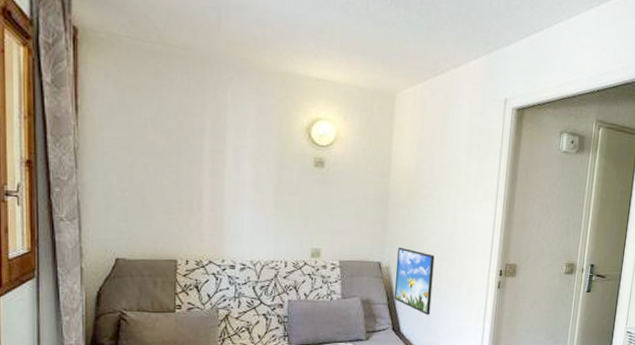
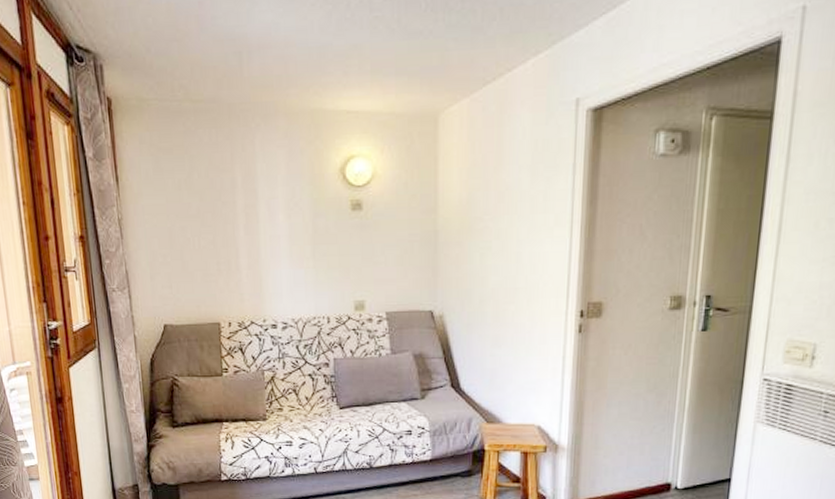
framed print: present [394,247,435,315] -> none [450,291,497,368]

